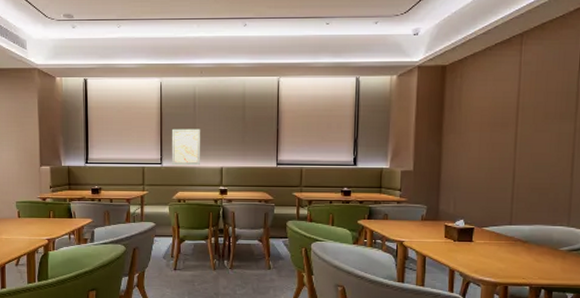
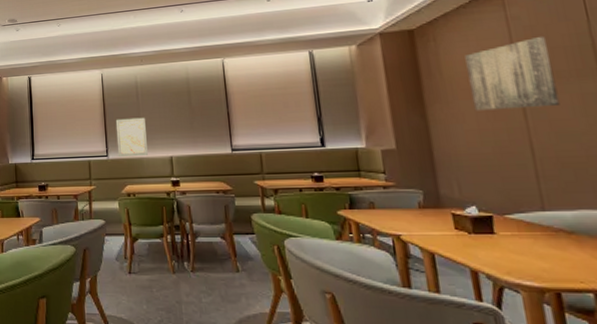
wall art: none [479,81,545,142] -> present [465,35,560,111]

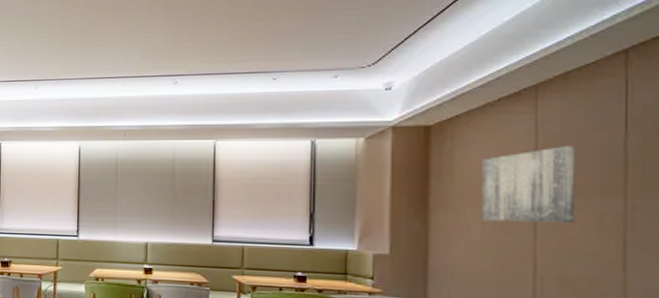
wall art: present [115,117,148,158] -> none [89,197,122,240]

